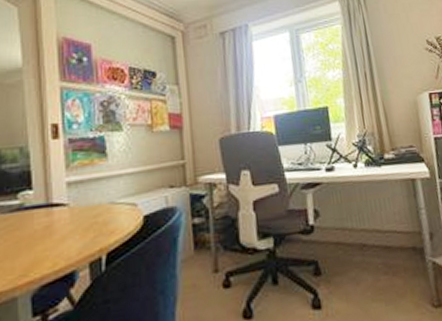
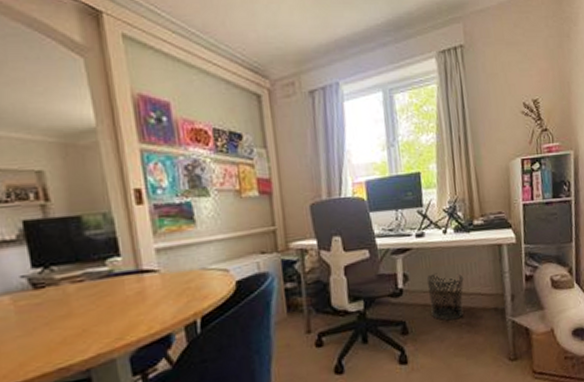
waste bin: none [338,209,380,261] -> present [426,273,464,321]

